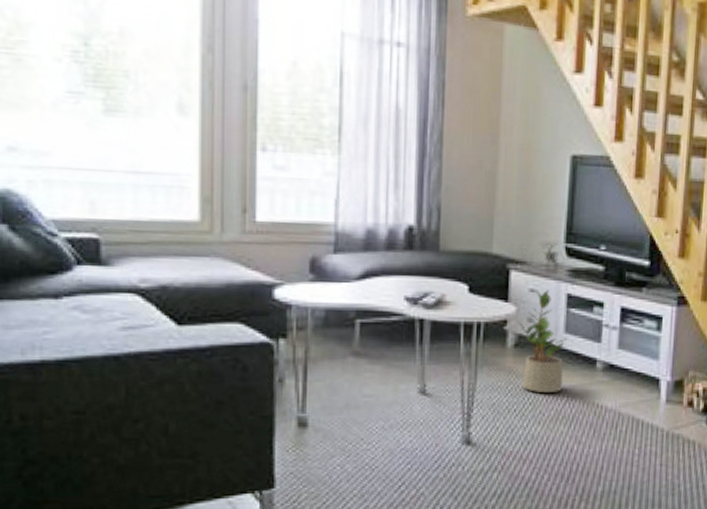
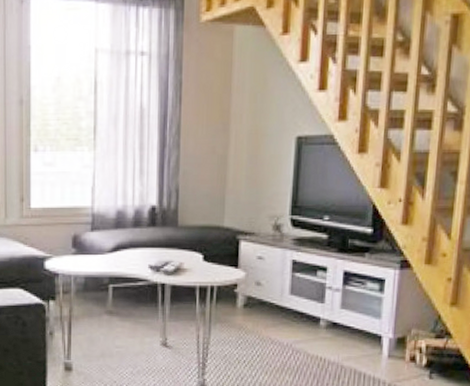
potted plant: present [518,290,567,392] -> none [247,257,292,347]

